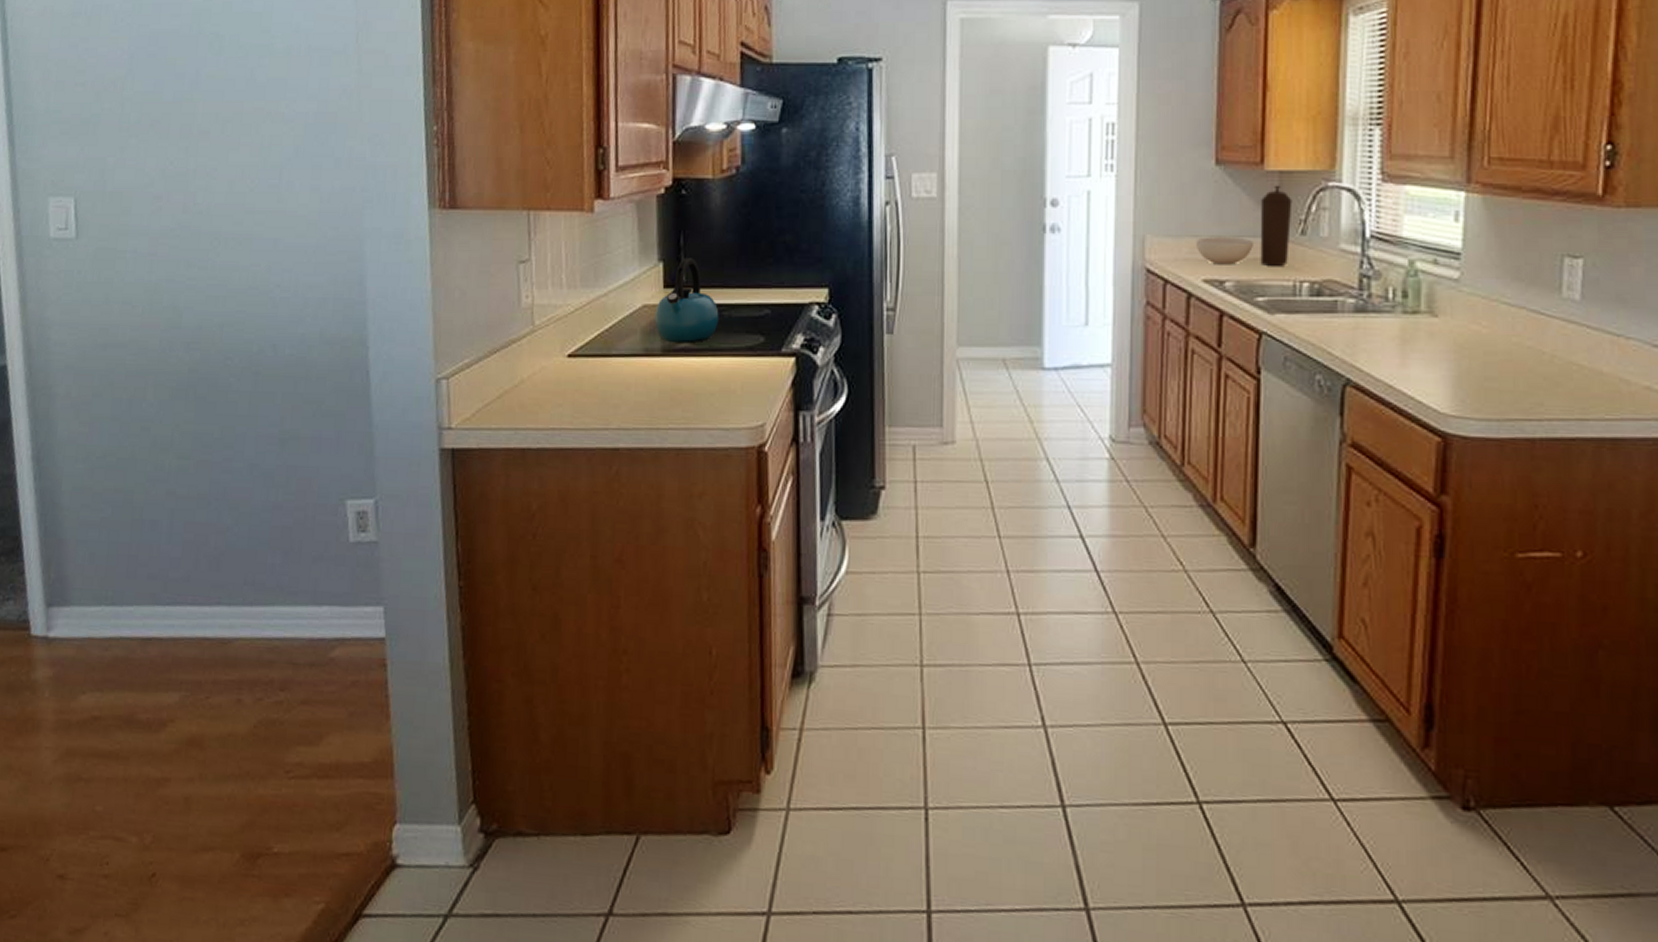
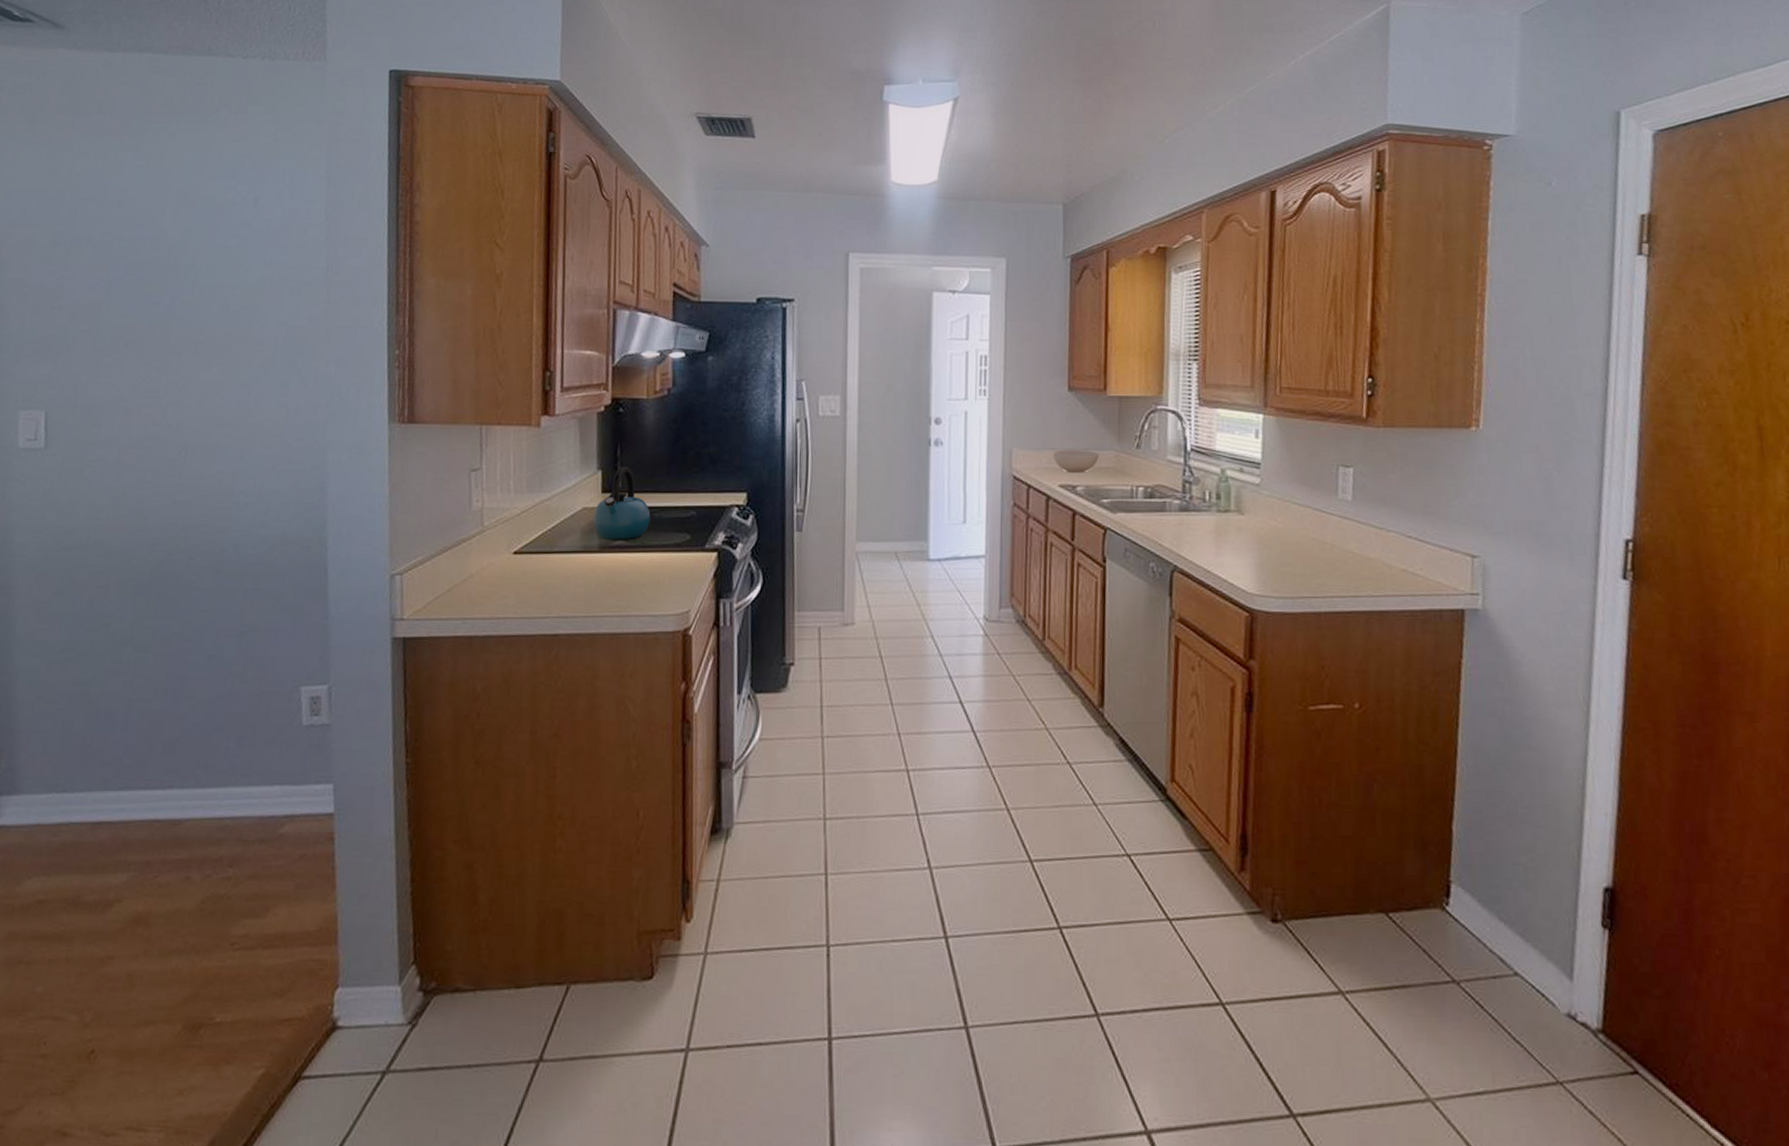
canister: present [1260,185,1293,266] -> none [1104,407,1130,474]

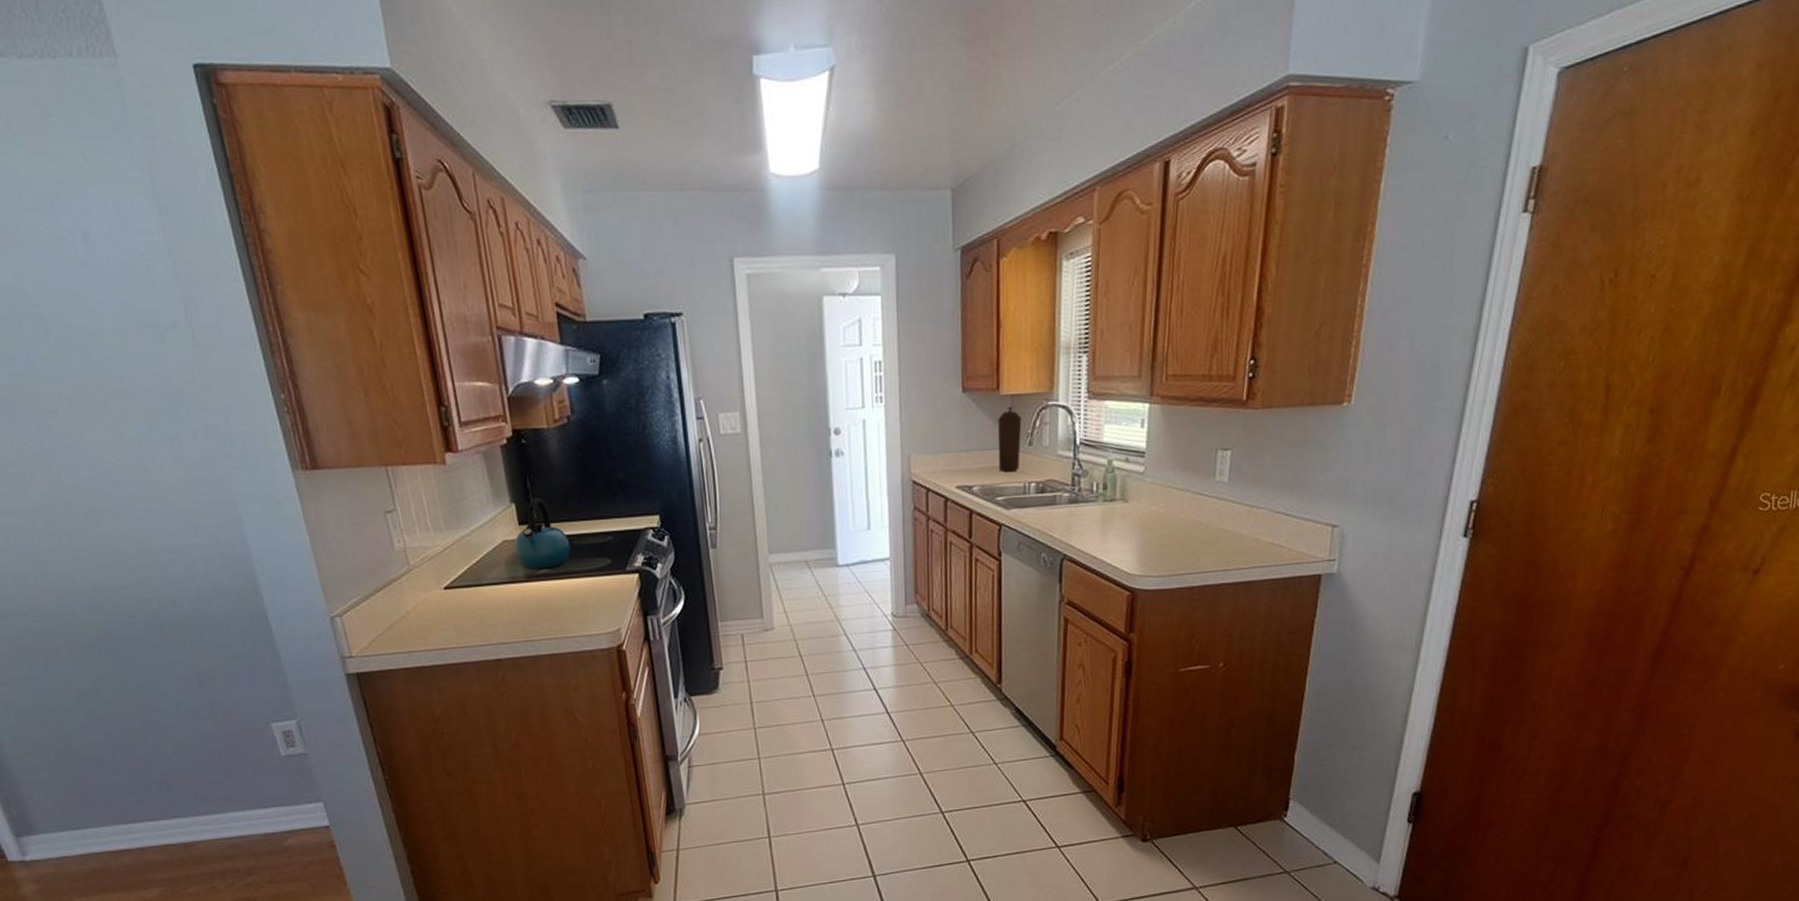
bowl: present [1052,450,1099,473] -> none [949,450,993,474]
canister: none [1104,407,1130,474] -> present [998,406,1022,472]

